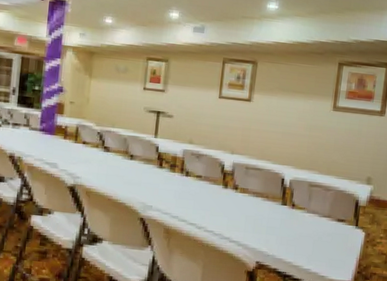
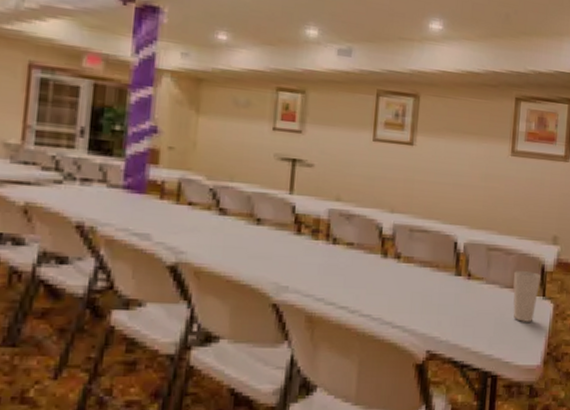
cup: none [329,204,355,246] -> present [513,271,541,322]

